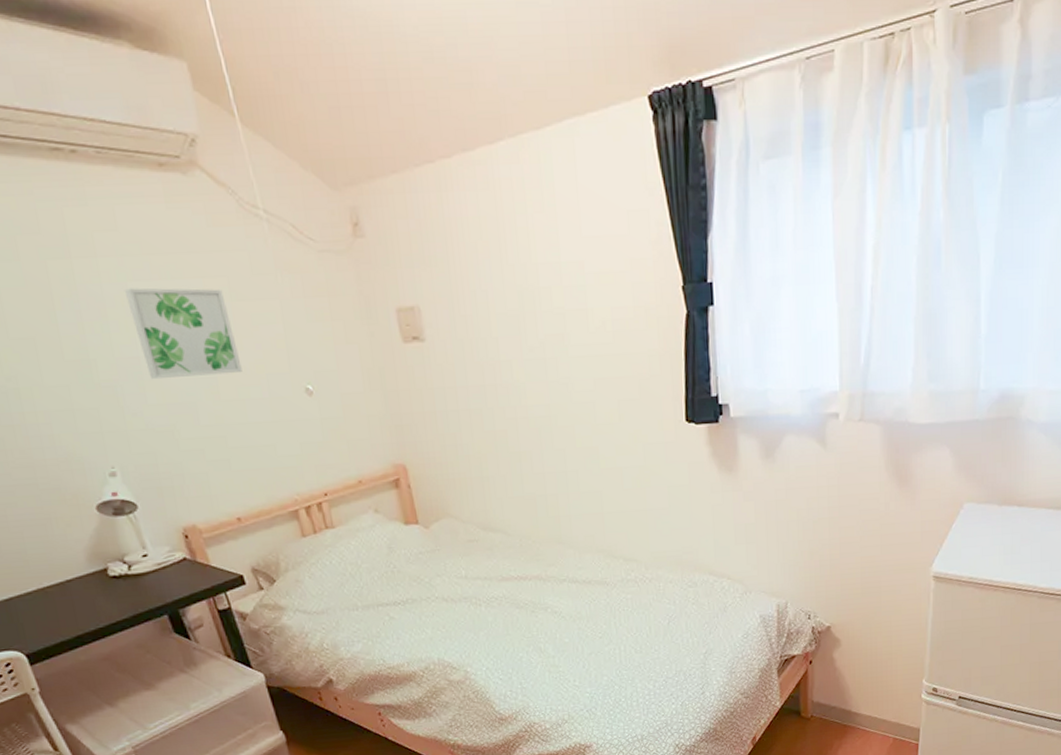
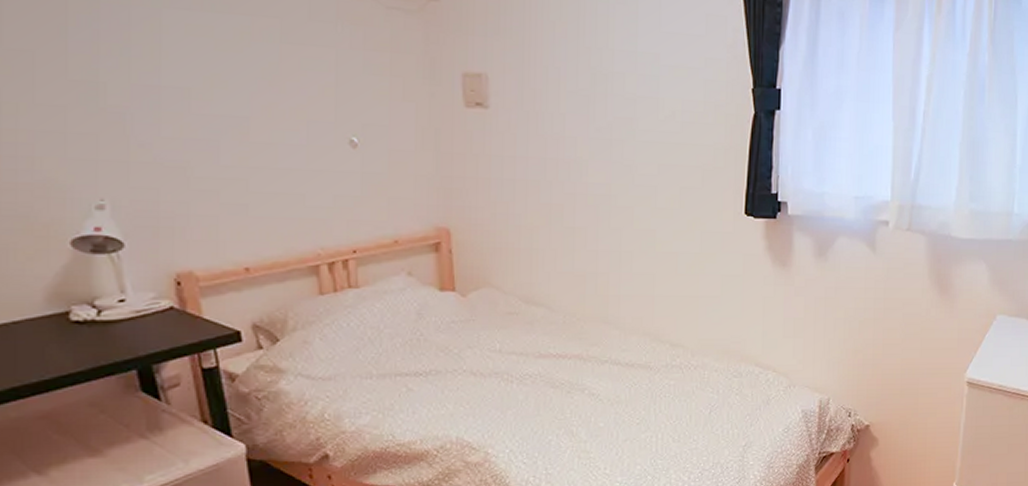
wall art: present [124,288,242,380] -> none [156,14,280,116]

